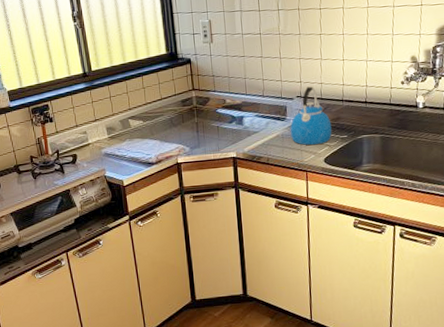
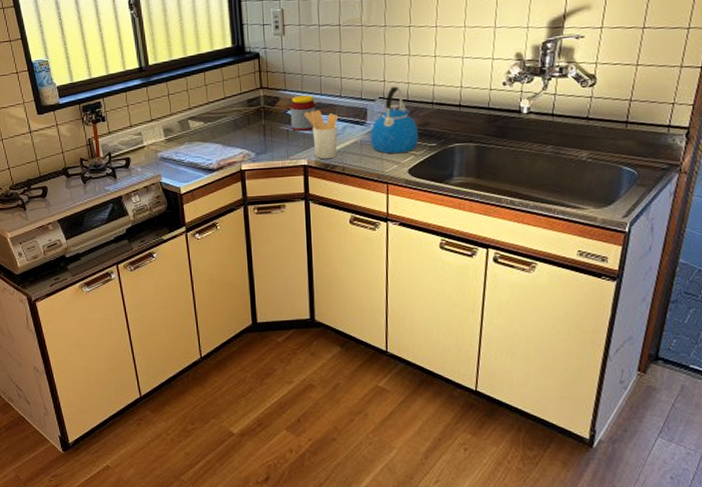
jar: none [219,95,243,128] -> present [290,95,317,132]
utensil holder: none [232,108,262,152] -> present [304,110,339,160]

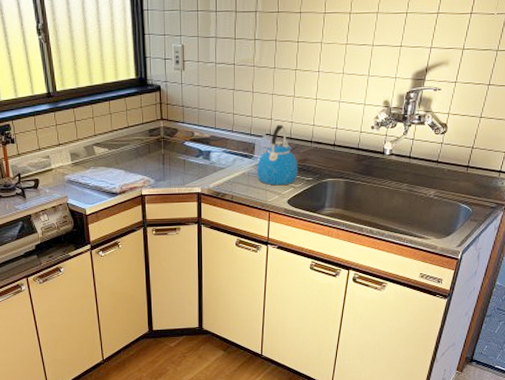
jar: present [290,95,317,132] -> none [187,128,211,162]
utensil holder: present [304,110,339,160] -> none [199,142,230,188]

